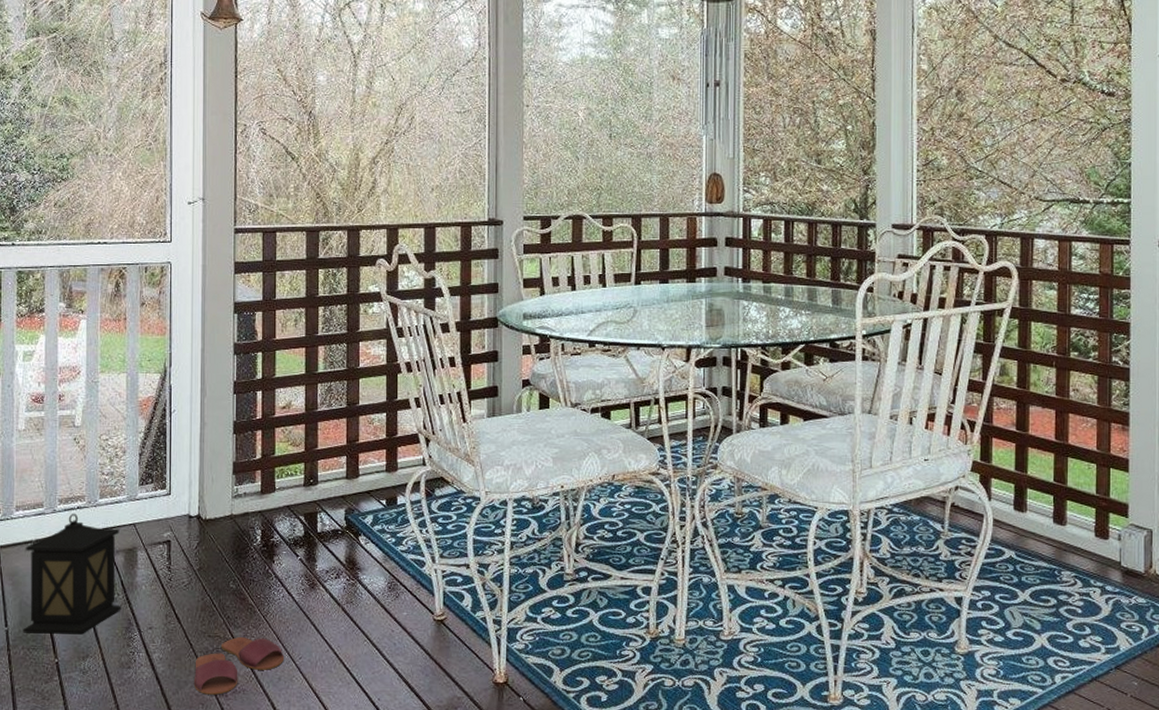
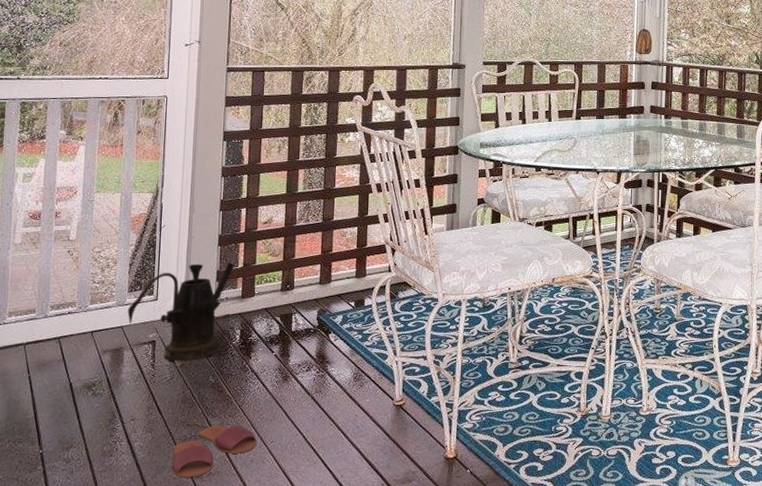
lantern: present [23,514,121,635] -> none [9,318,108,427]
watering can: none [139,453,252,566] -> present [127,263,235,363]

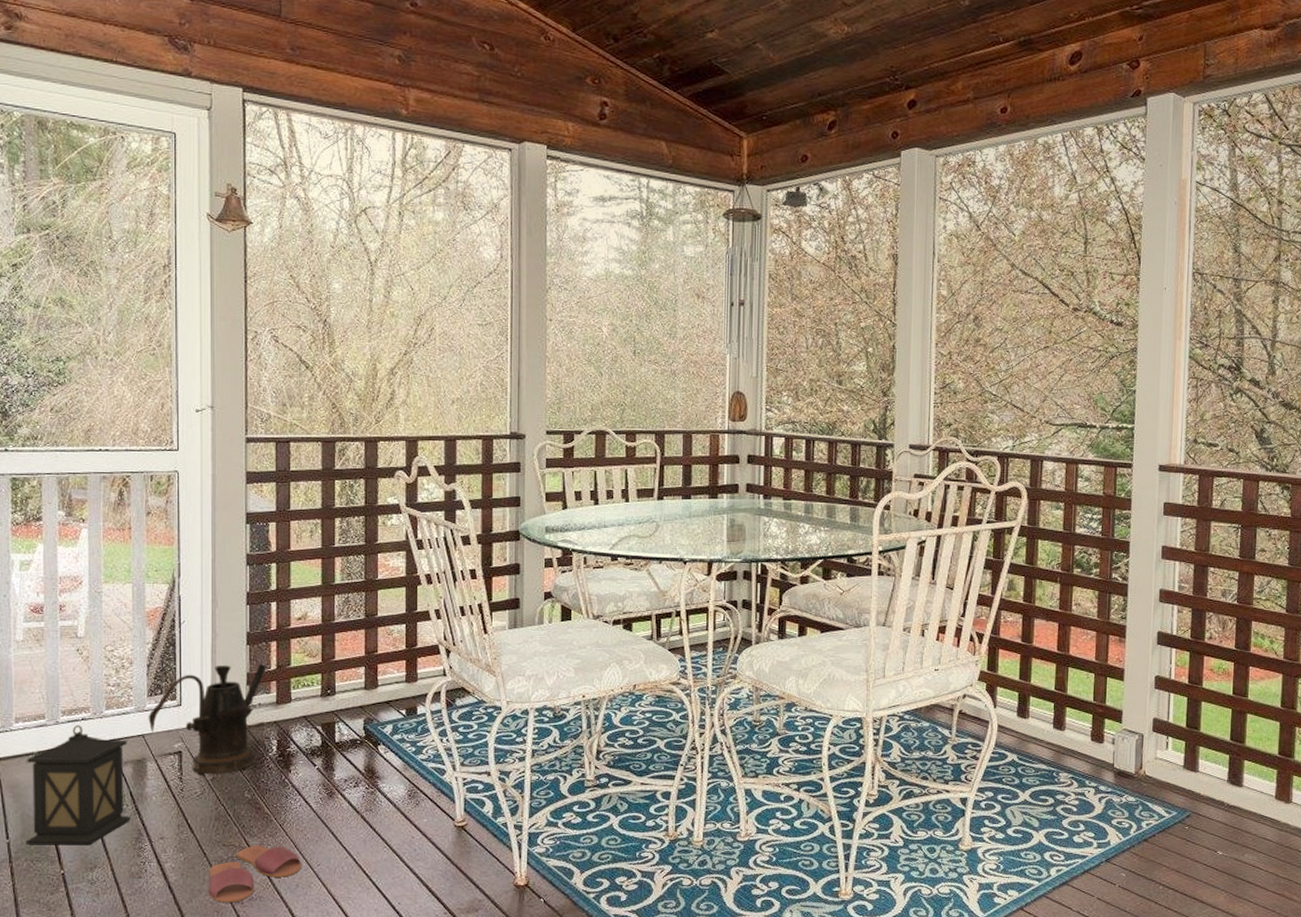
lantern: none [9,318,108,427] -> present [25,725,131,846]

